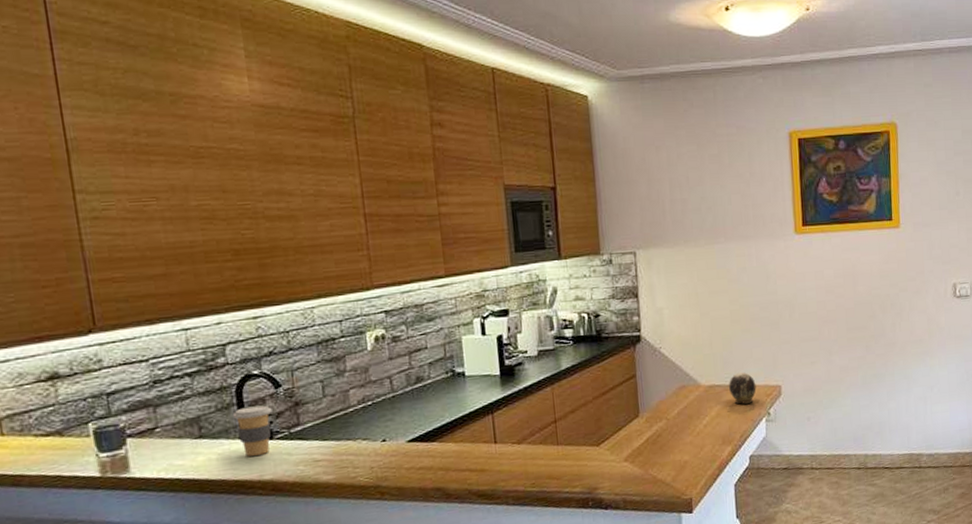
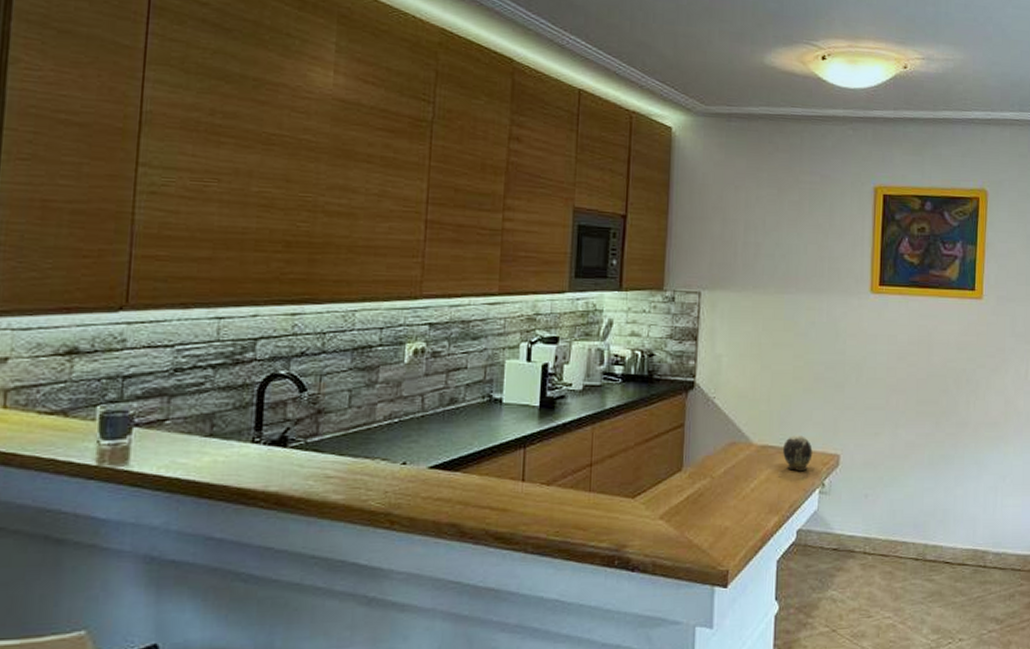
coffee cup: present [232,405,272,456] -> none [249,409,292,463]

